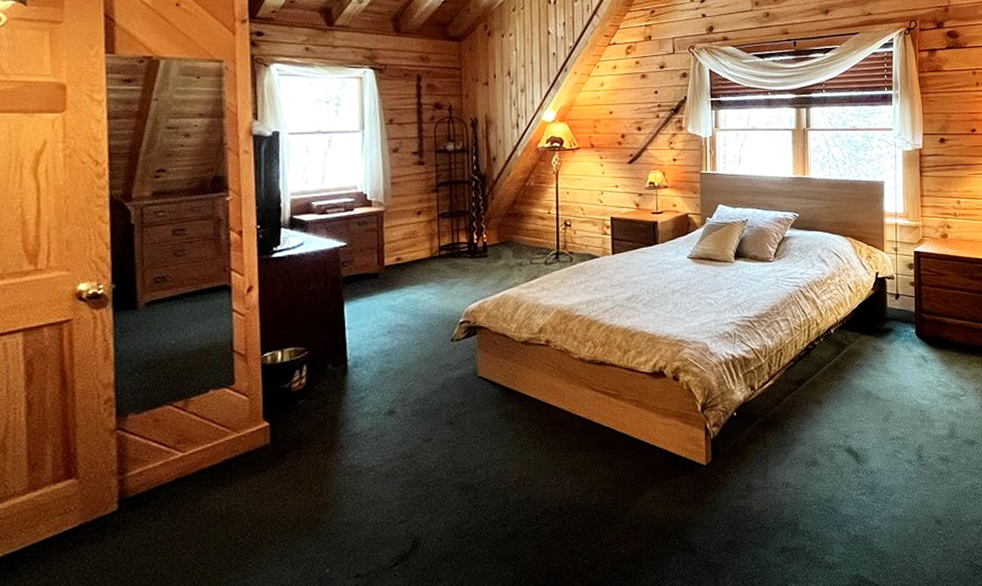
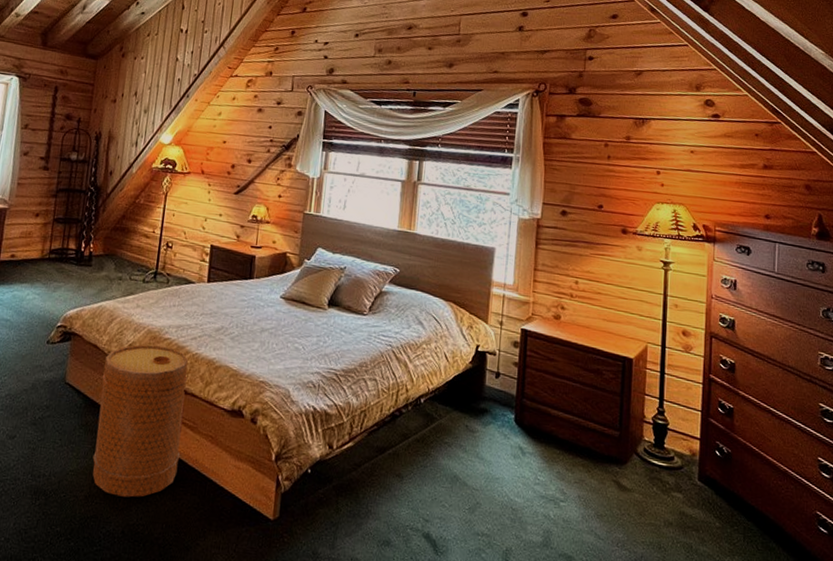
basket: none [516,323,608,475] -> present [92,344,188,498]

